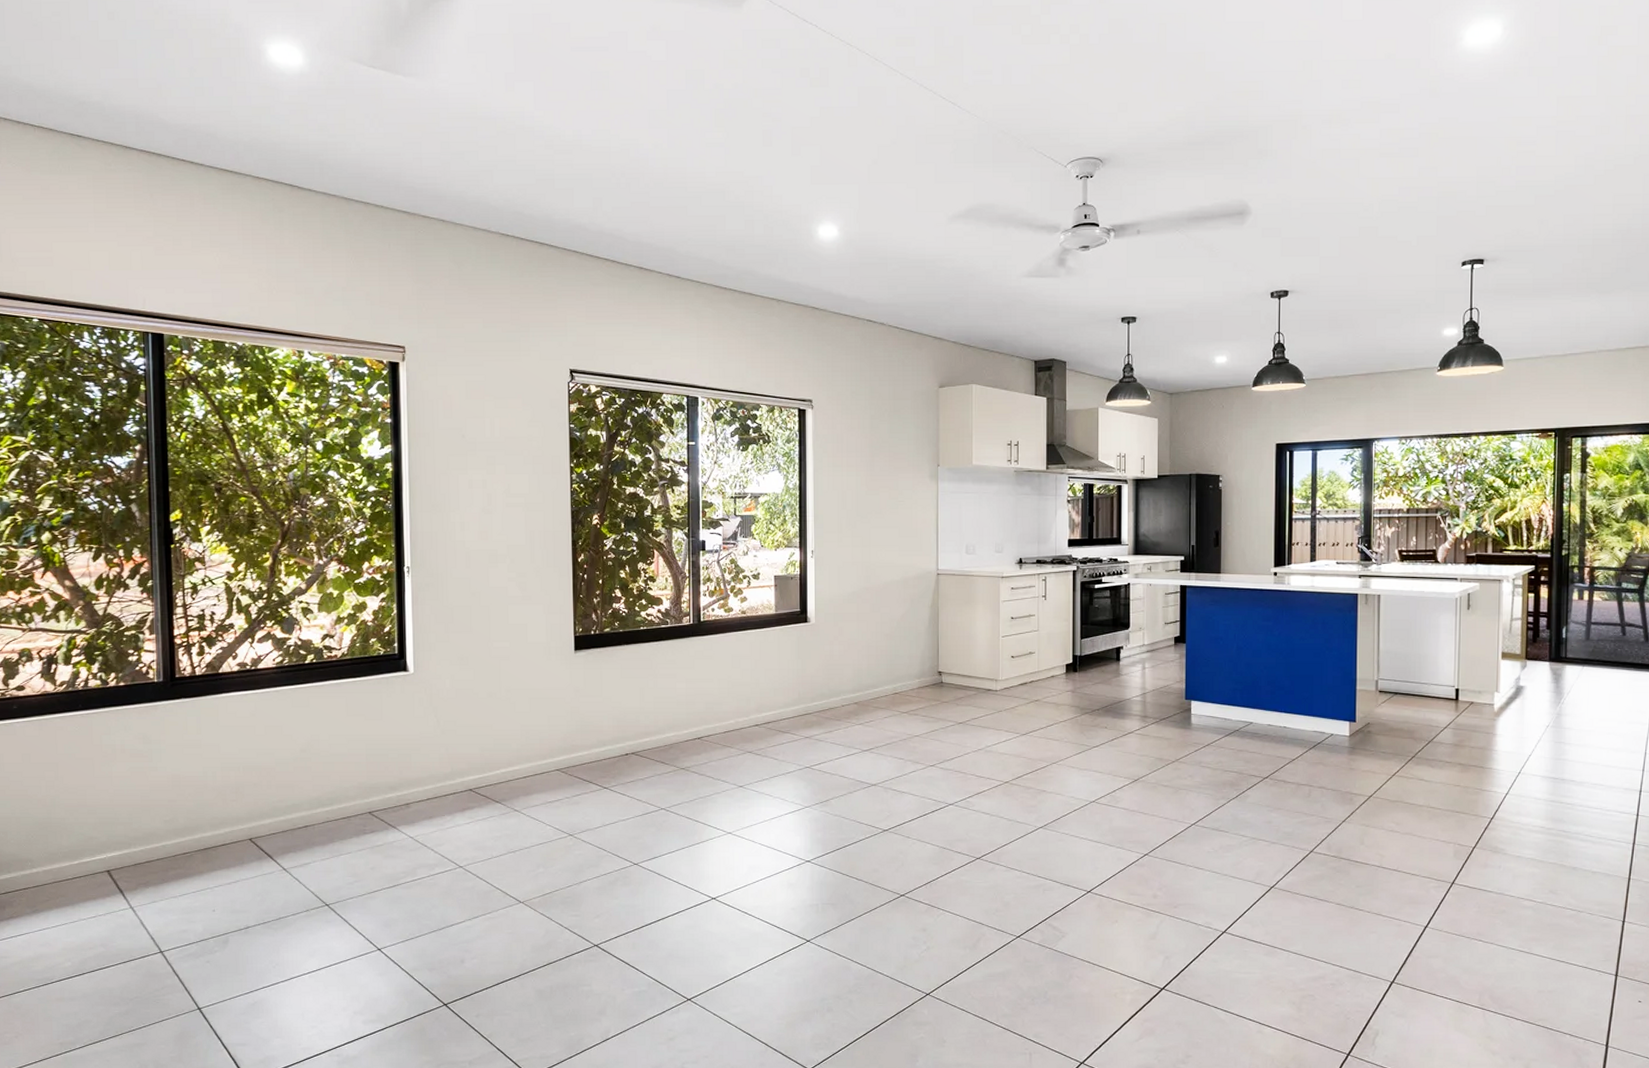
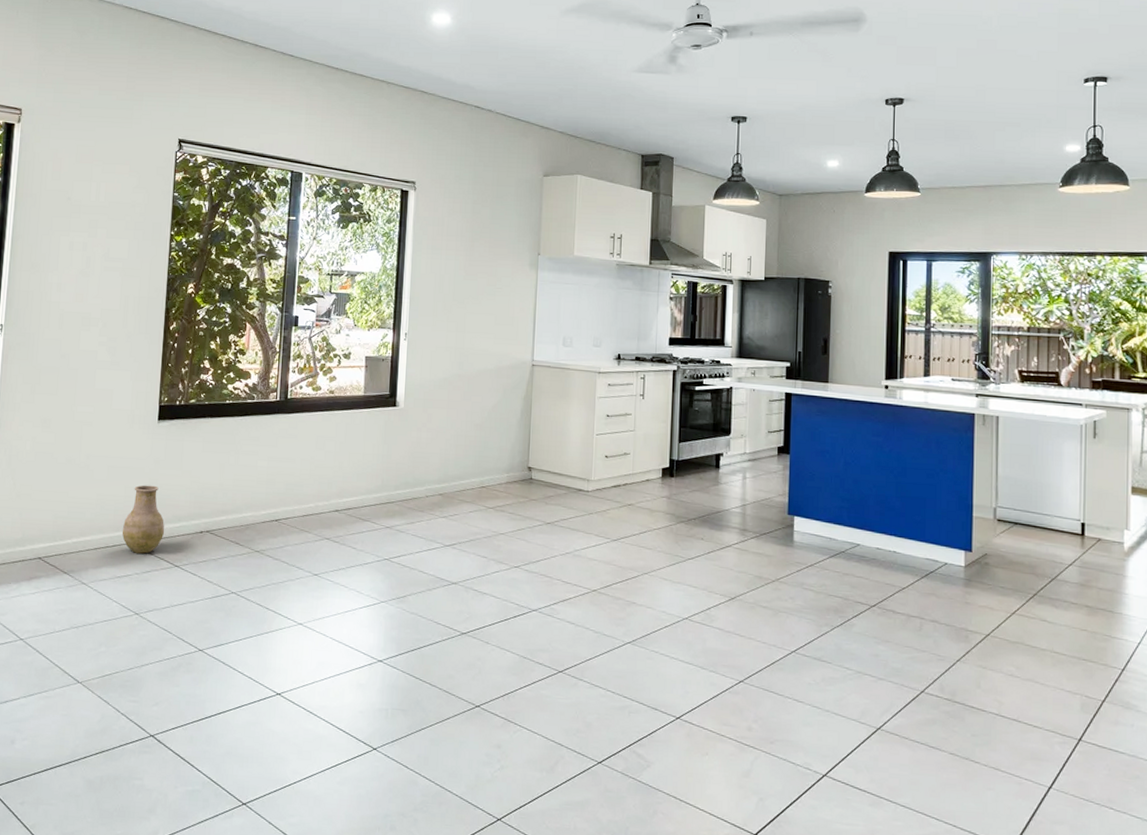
vase: none [549,713,591,779] -> present [122,485,165,554]

